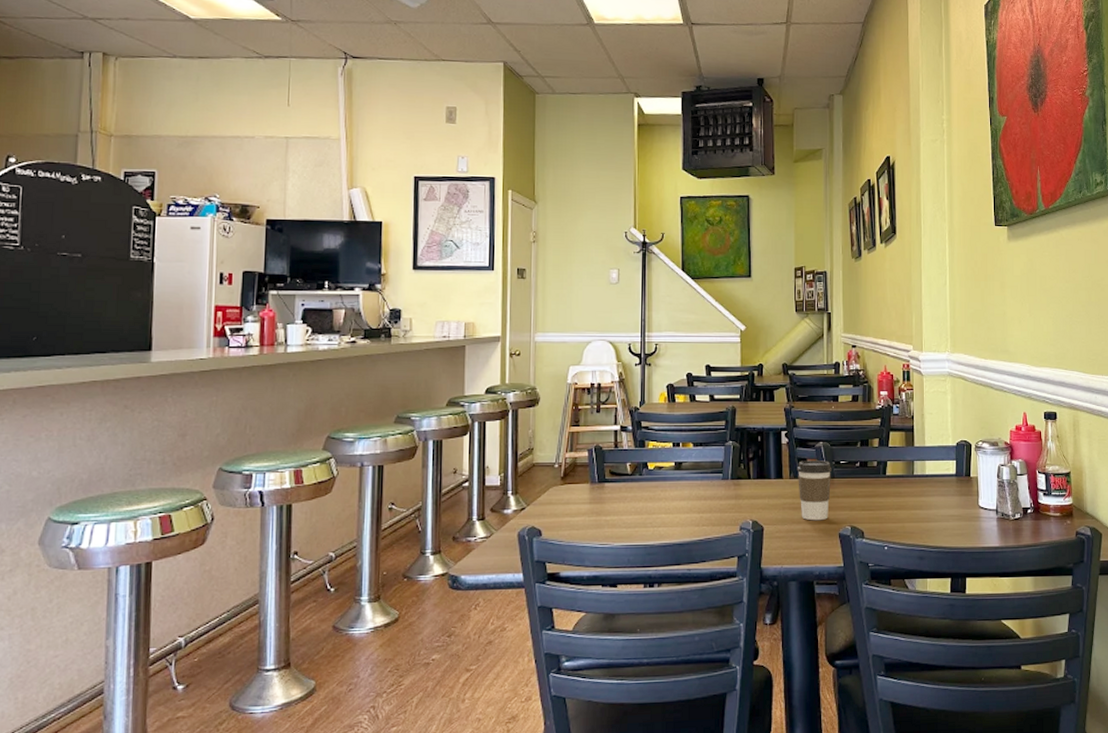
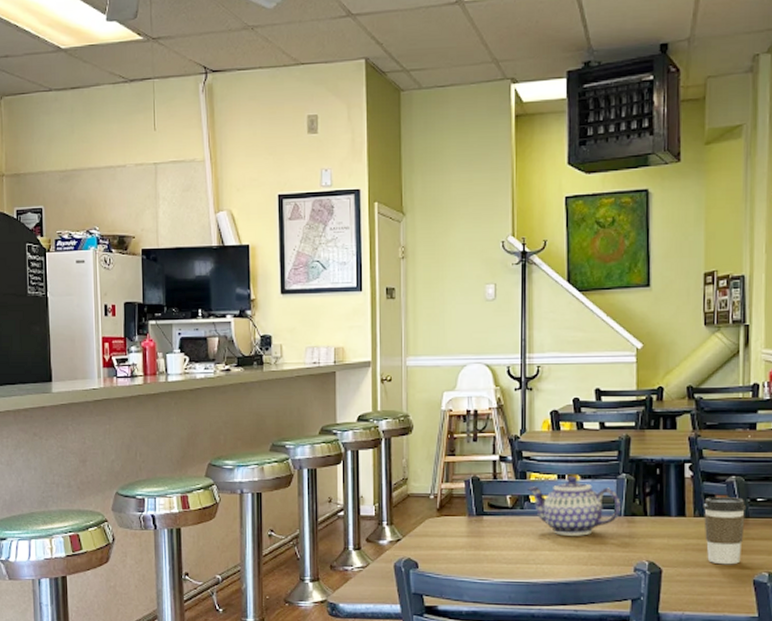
teapot: none [646,444,728,499] -> present [528,476,620,536]

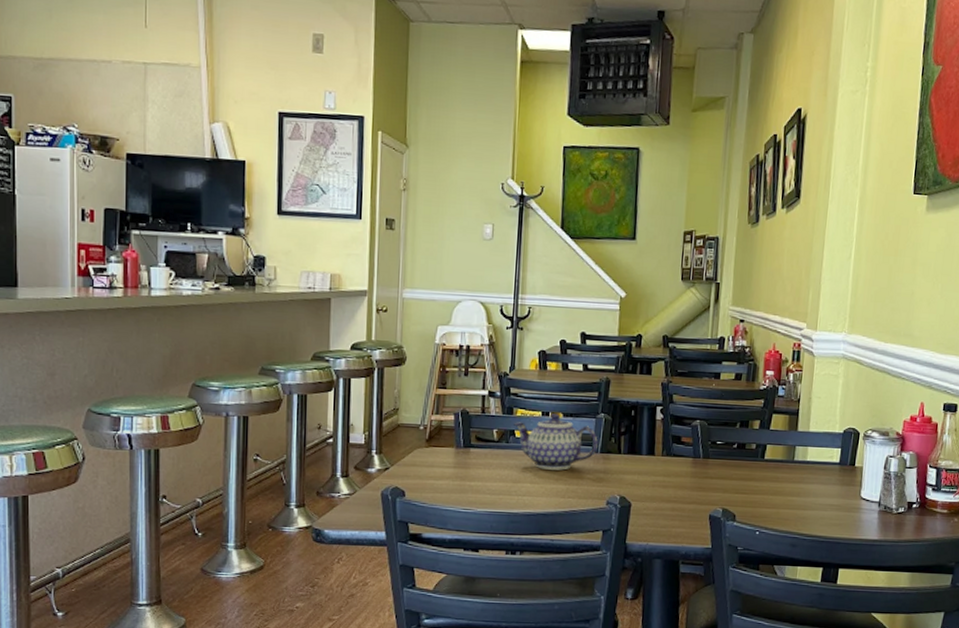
coffee cup: present [703,497,747,565] -> none [670,438,708,501]

